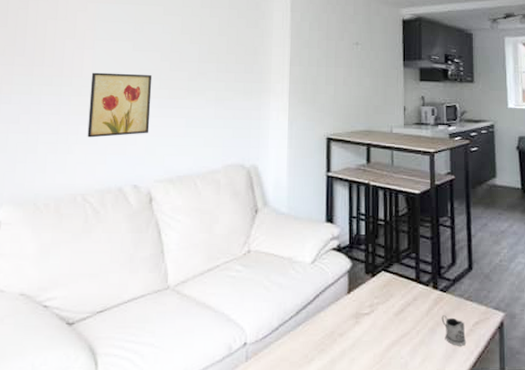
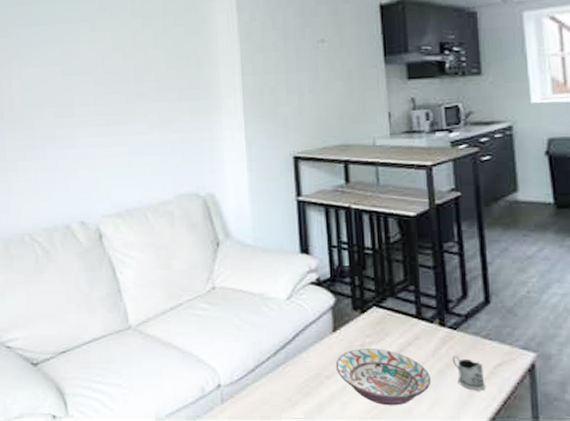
wall art: present [87,72,153,138] -> none [22,100,91,174]
decorative bowl: none [347,308,425,361] -> present [335,348,432,406]

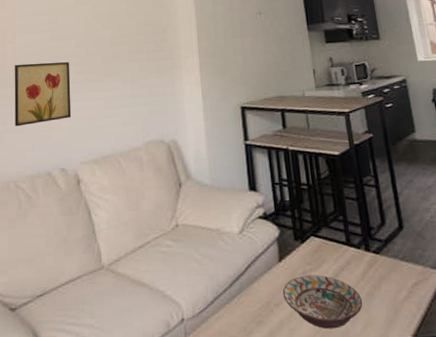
wall art: none [22,100,91,174] -> present [14,61,72,127]
tea glass holder: present [452,356,487,391] -> none [378,278,408,310]

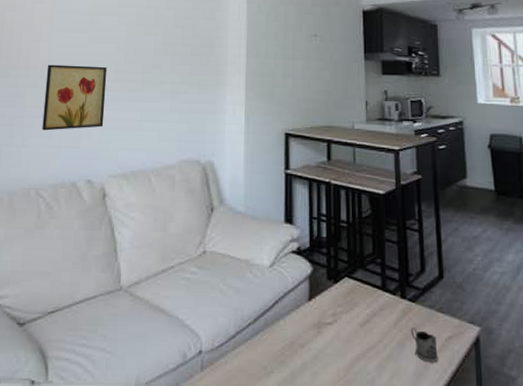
decorative bowl: present [282,275,363,329] -> none [309,318,393,377]
tea glass holder: none [378,278,408,310] -> present [411,328,439,363]

